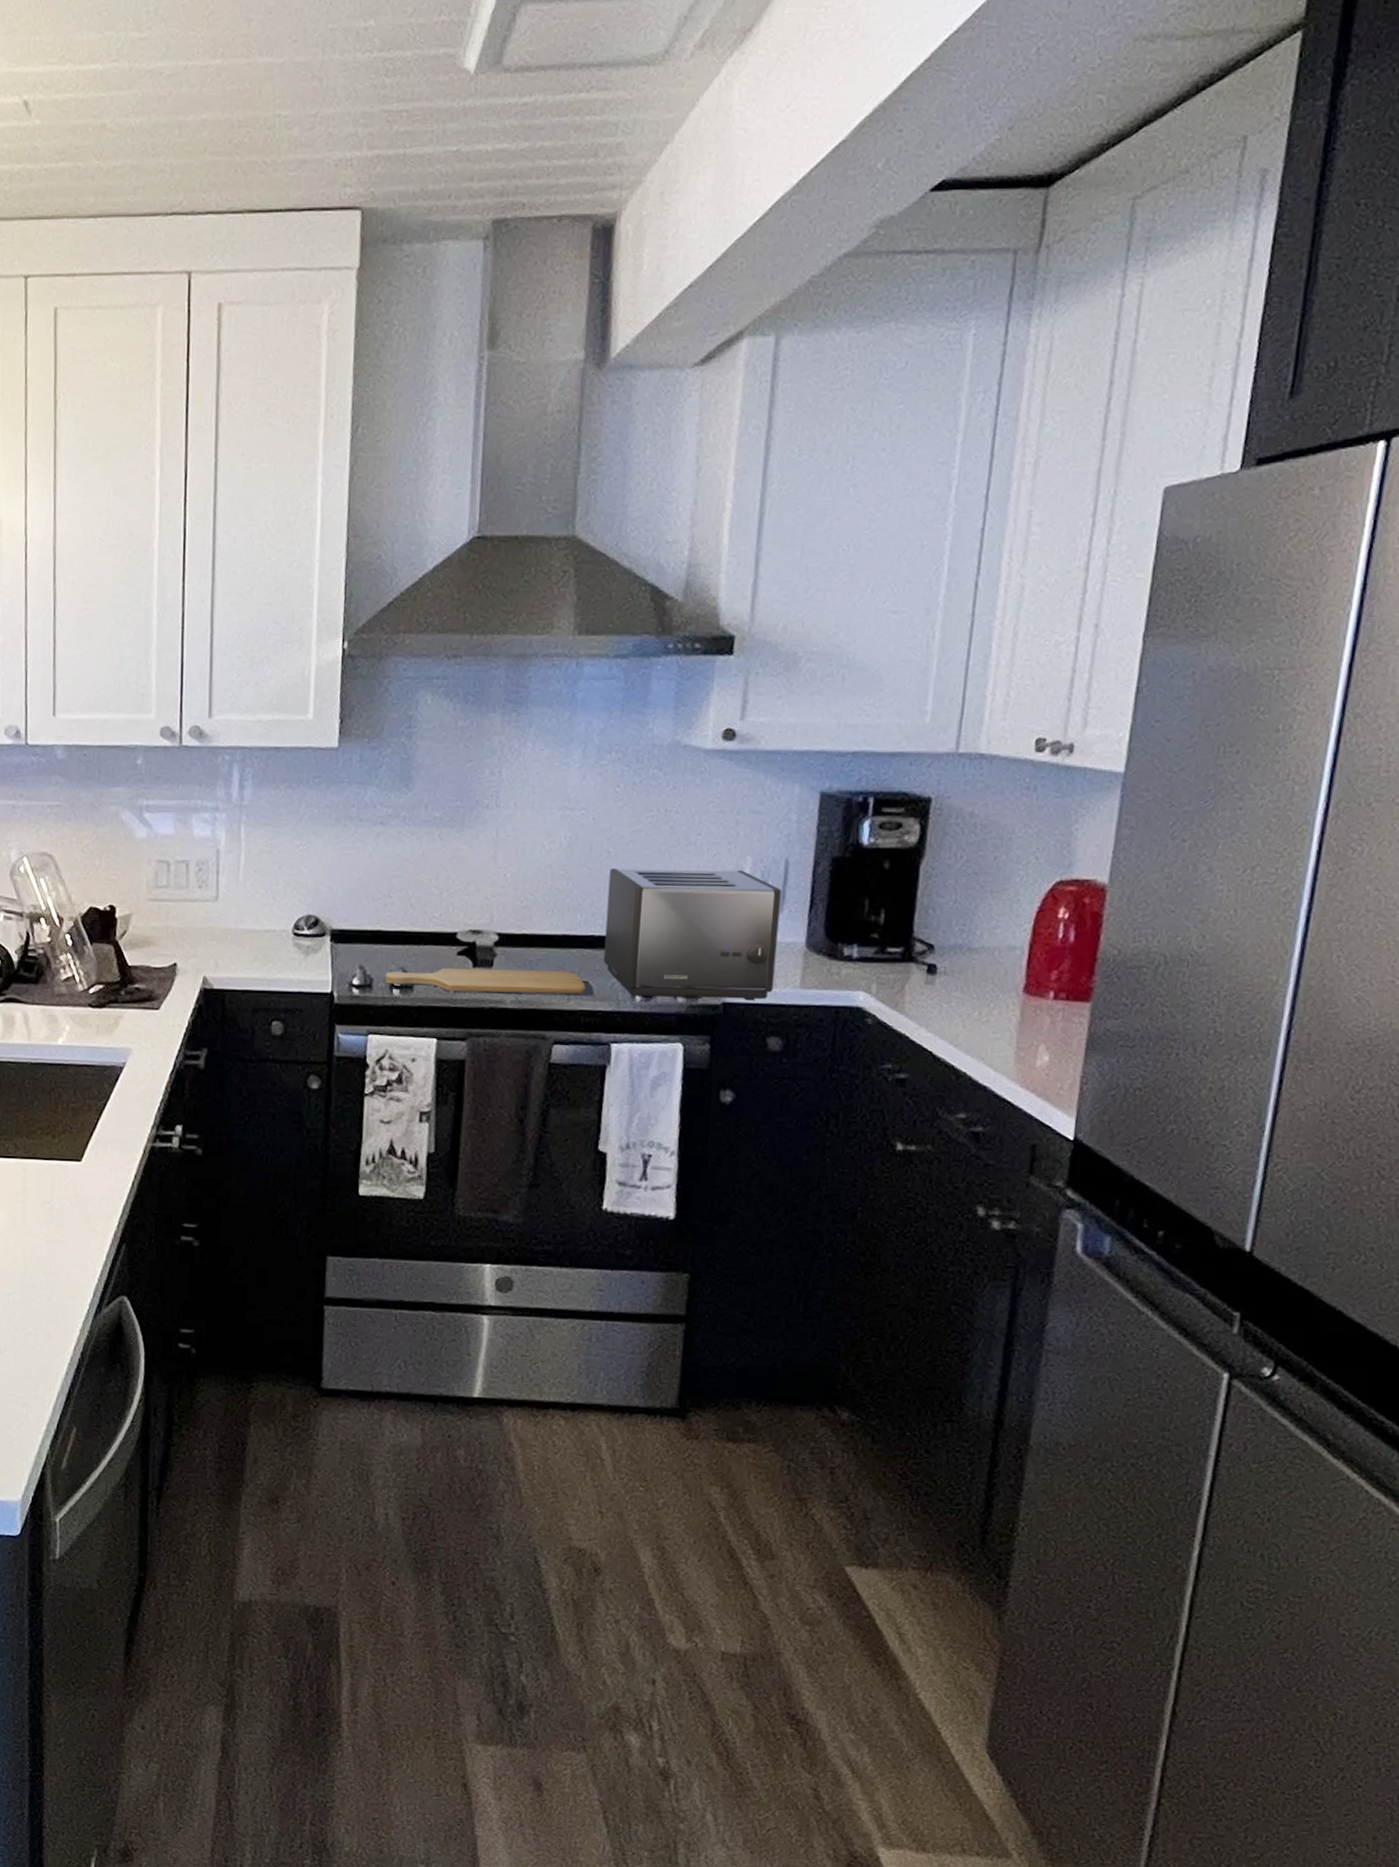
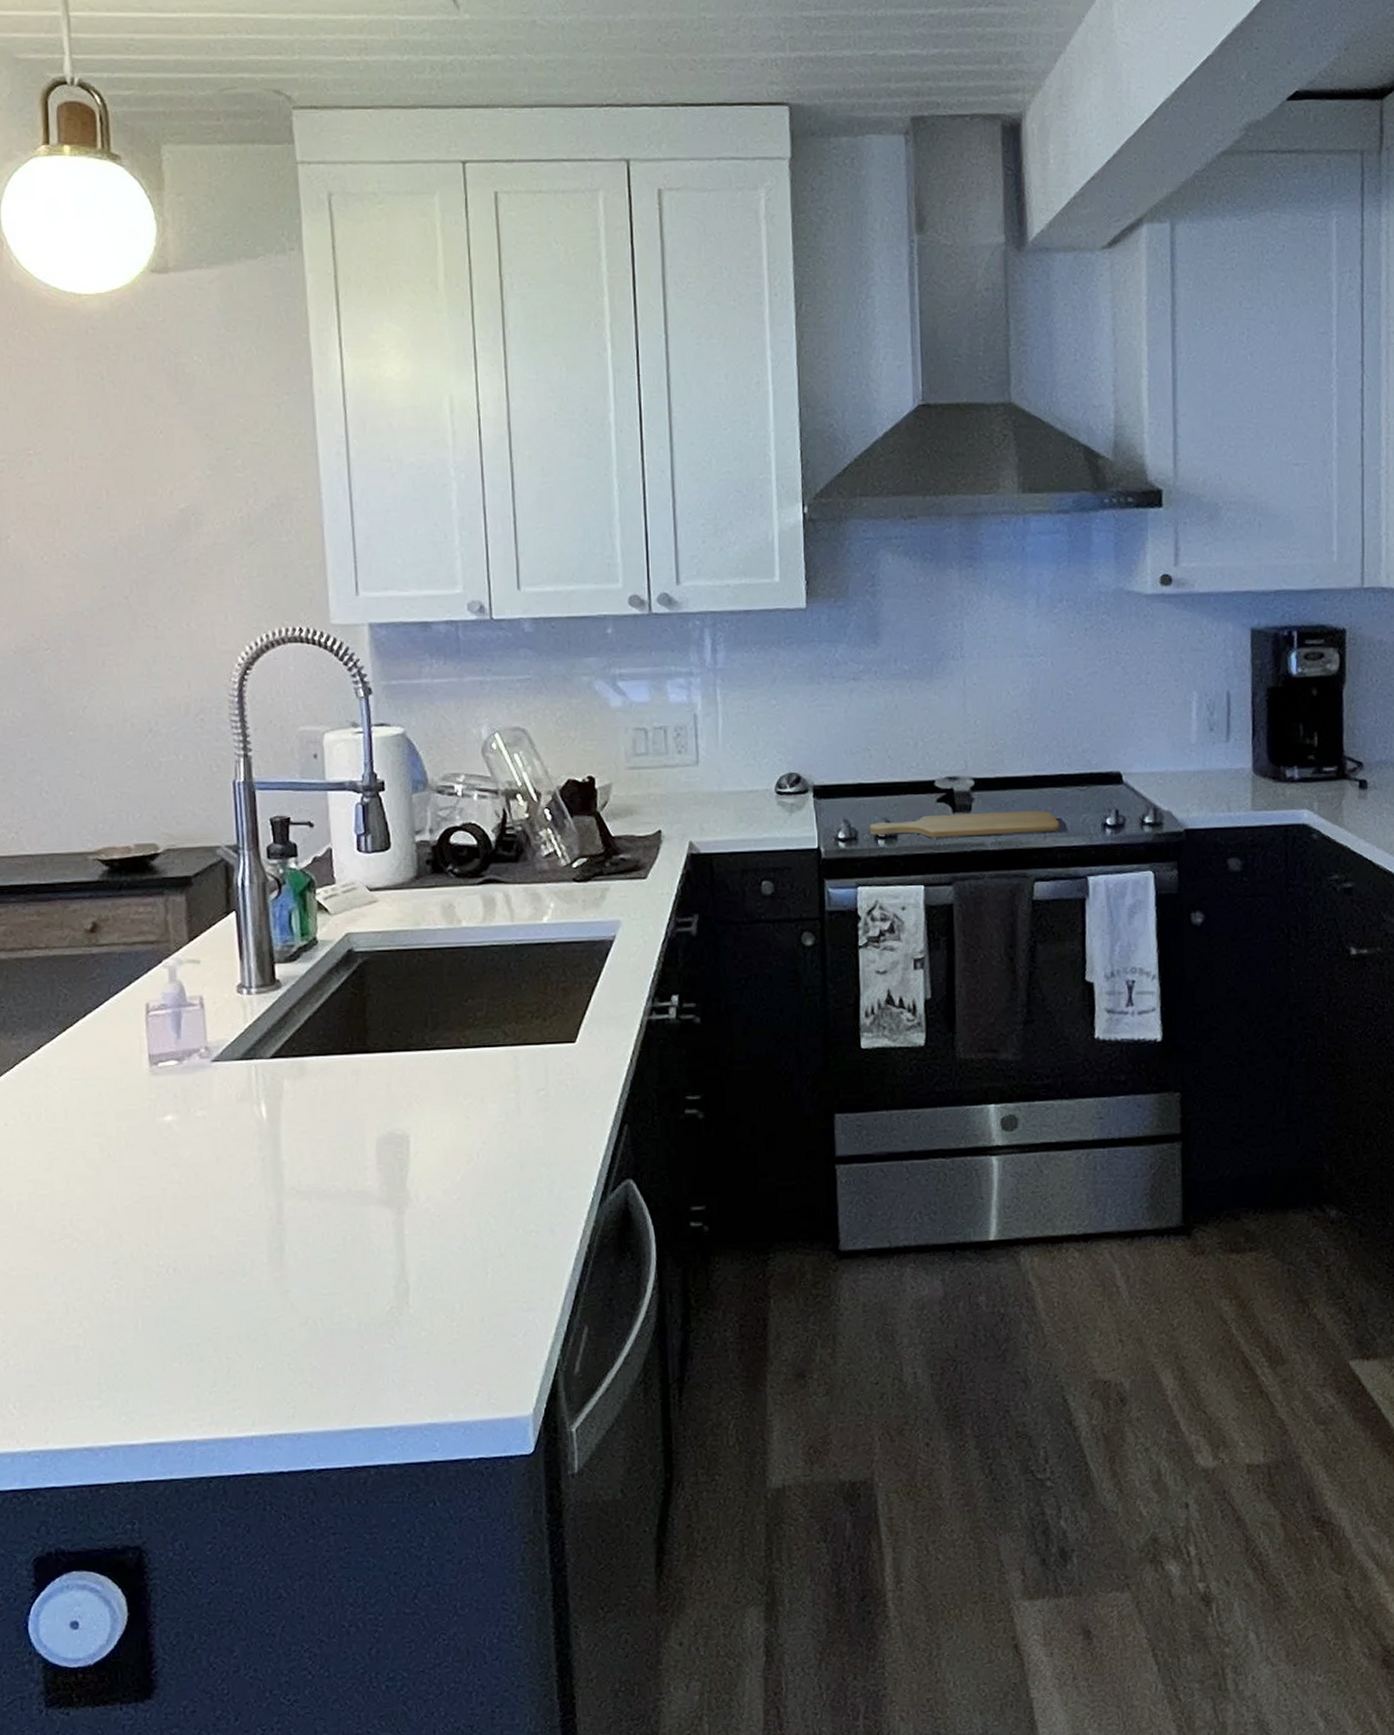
toaster: present [603,868,781,1000] -> none [1071,704,1228,829]

